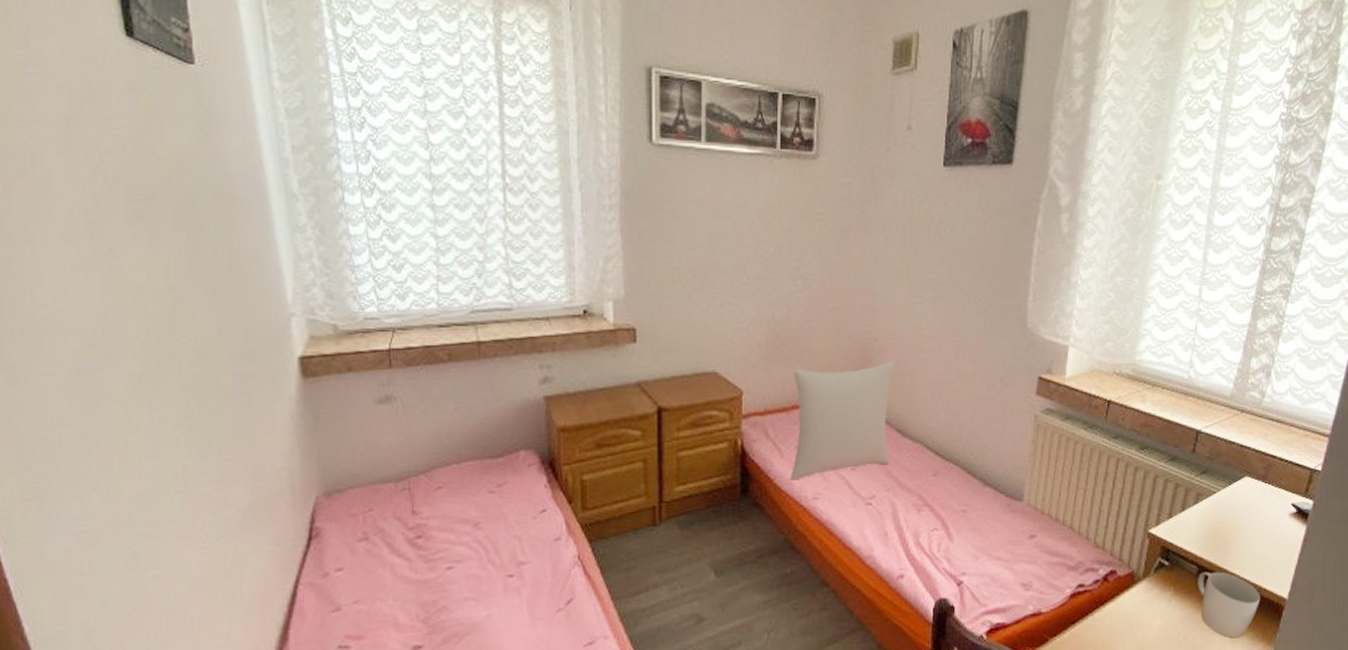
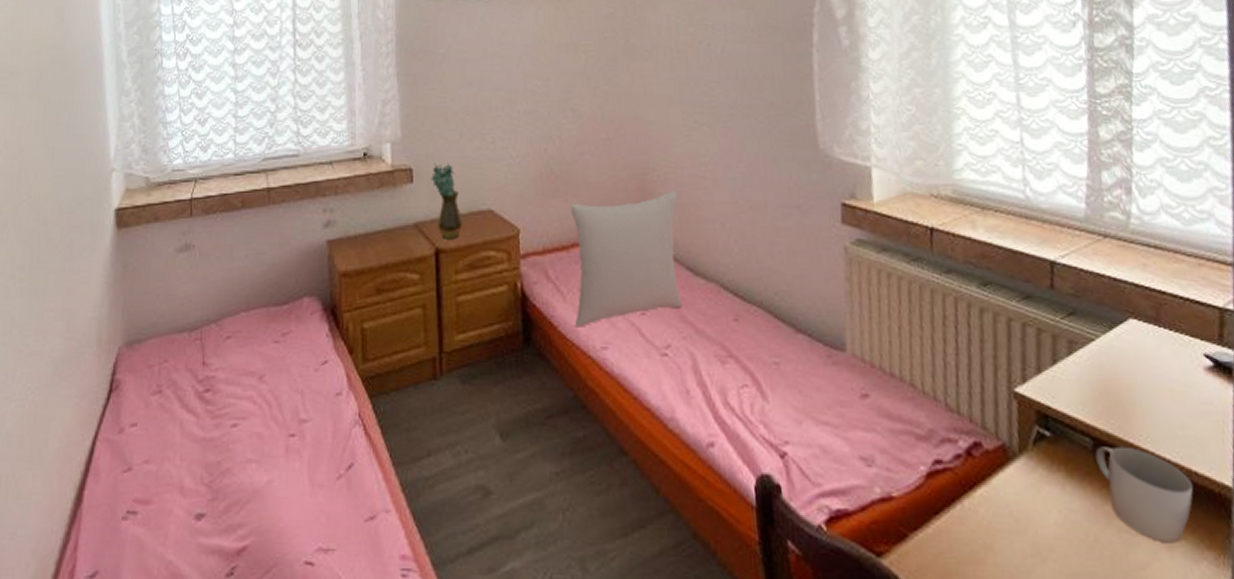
vase: none [655,324,686,399] -> present [431,162,463,239]

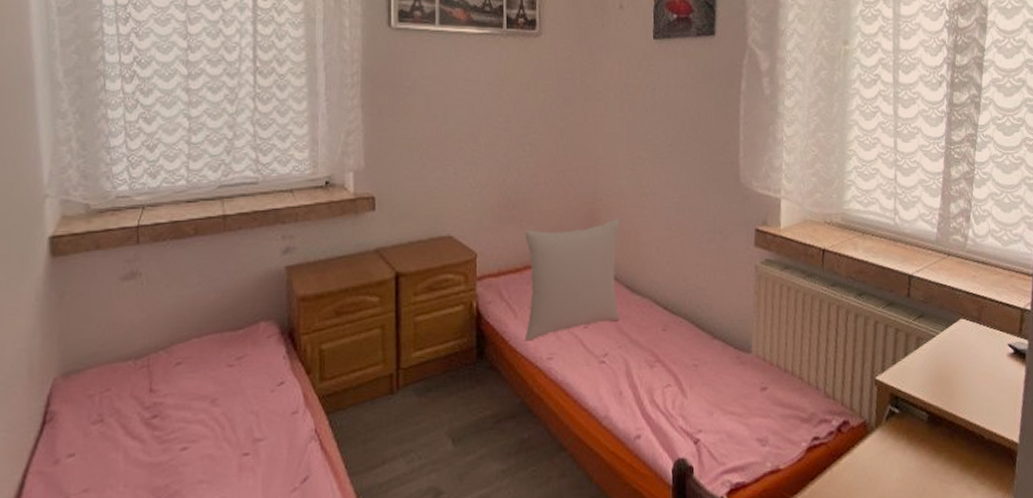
vase: present [431,162,463,239] -> none [393,191,423,264]
mug: present [1095,446,1194,544] -> none [929,417,993,488]

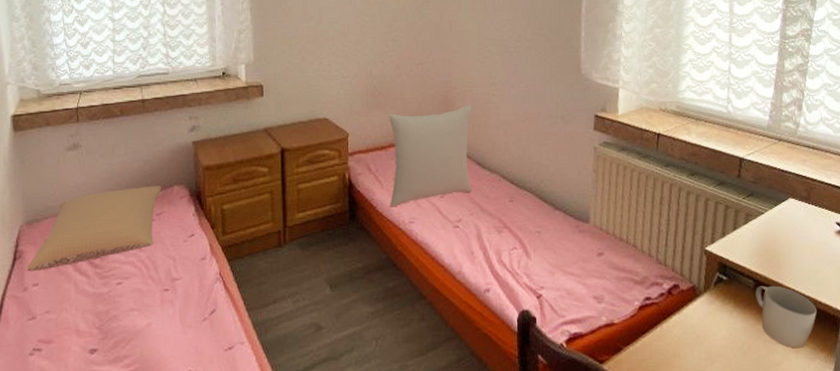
pillow: none [60,322,245,439] -> present [27,185,162,272]
mug: none [929,417,993,488] -> present [755,285,818,349]

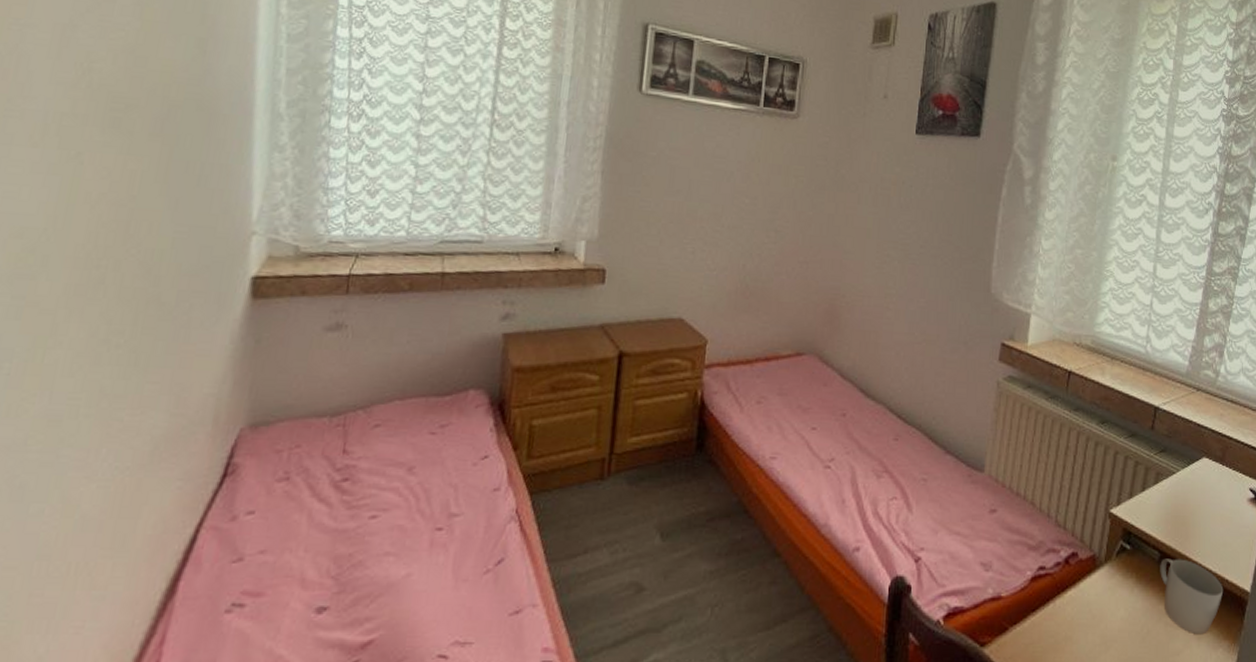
pillow: present [27,185,162,272] -> none [240,387,453,494]
pillow: present [389,105,472,207] -> none [749,318,861,438]

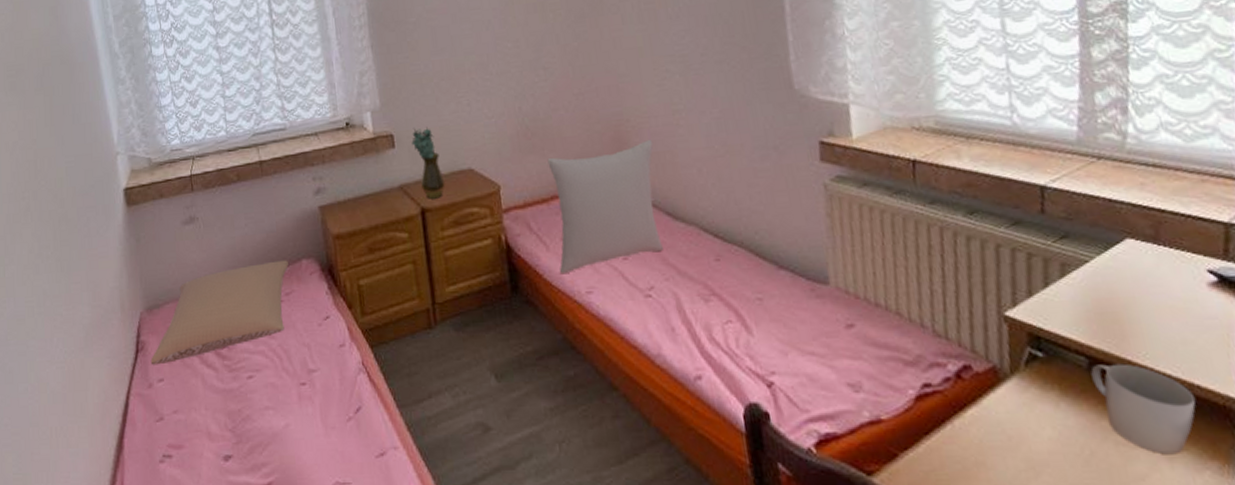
pillow: none [240,387,453,494] -> present [150,260,290,365]
vase: none [623,266,651,344] -> present [411,126,446,199]
pillow: none [749,318,861,438] -> present [547,140,663,275]

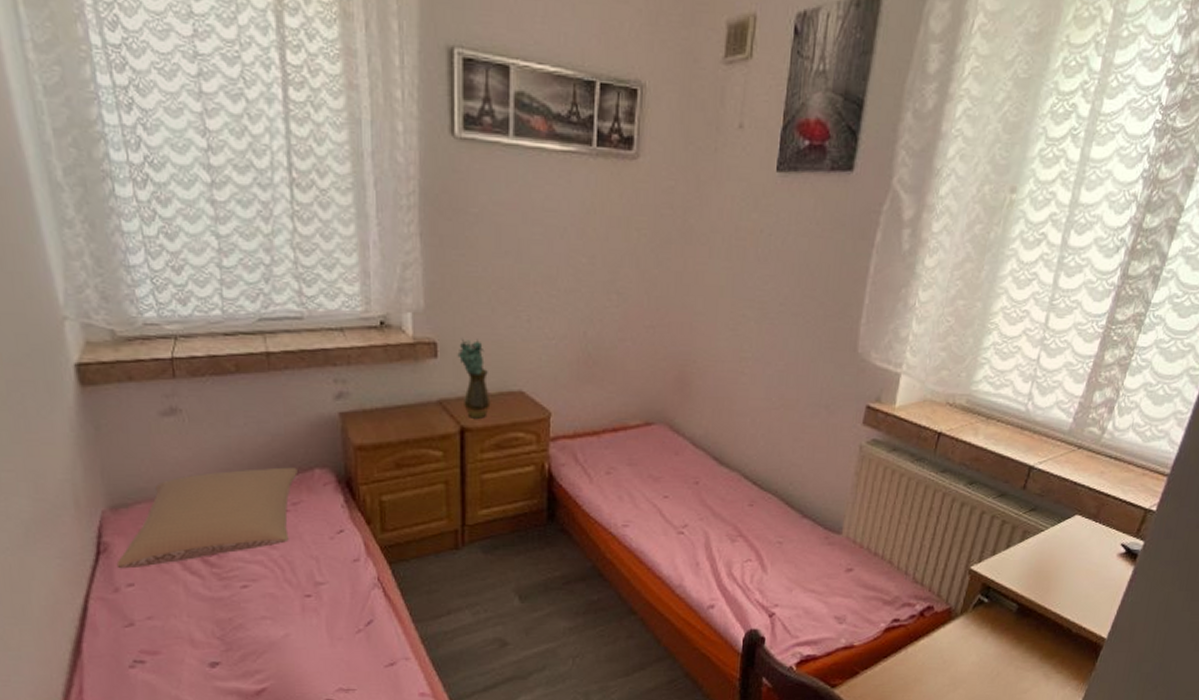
pillow: present [547,140,663,275] -> none [600,384,714,507]
mug: present [1090,363,1196,455] -> none [1016,610,1080,676]

